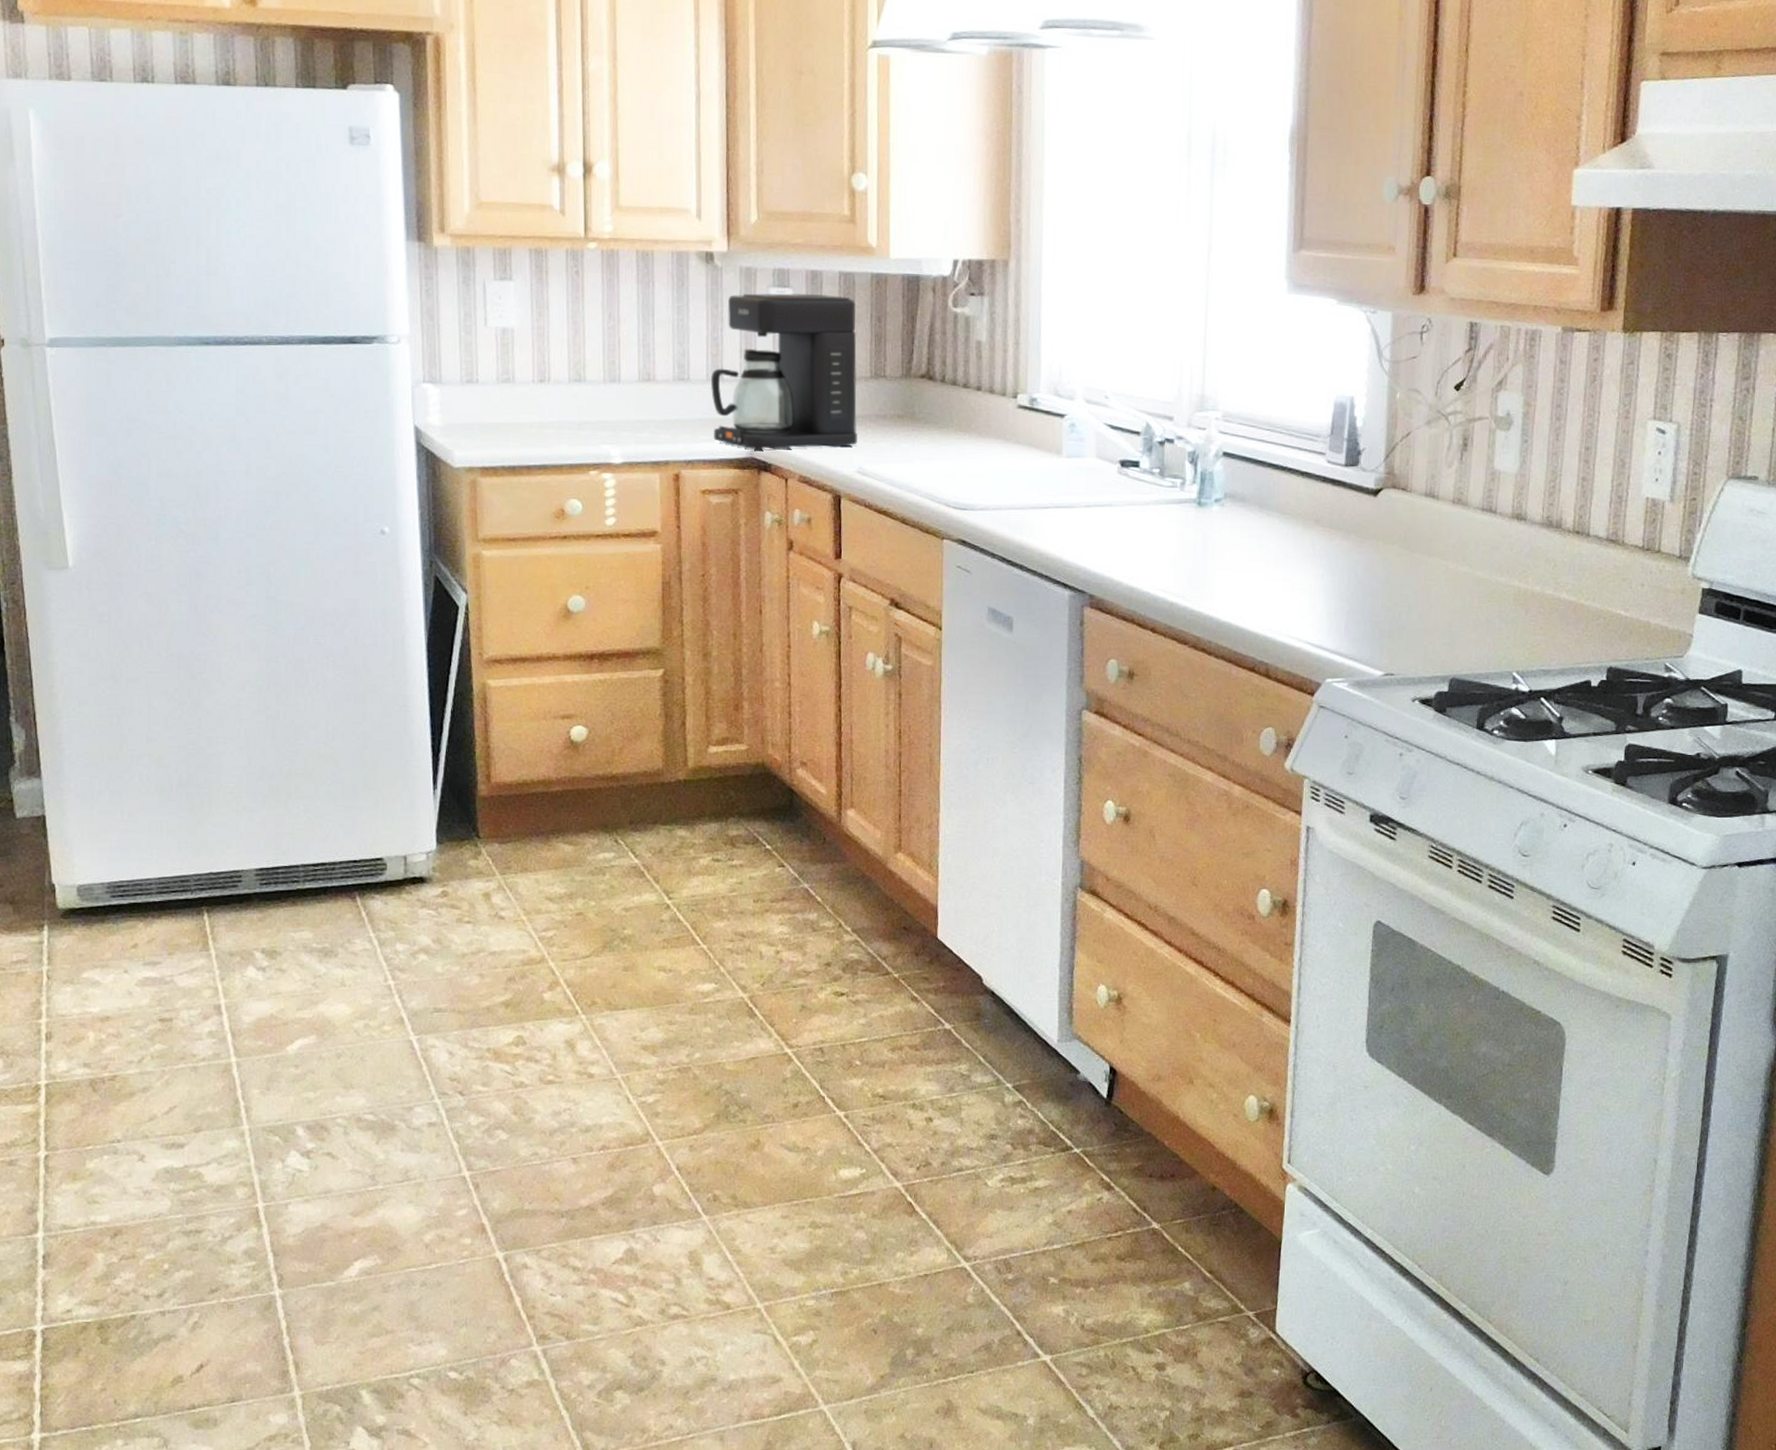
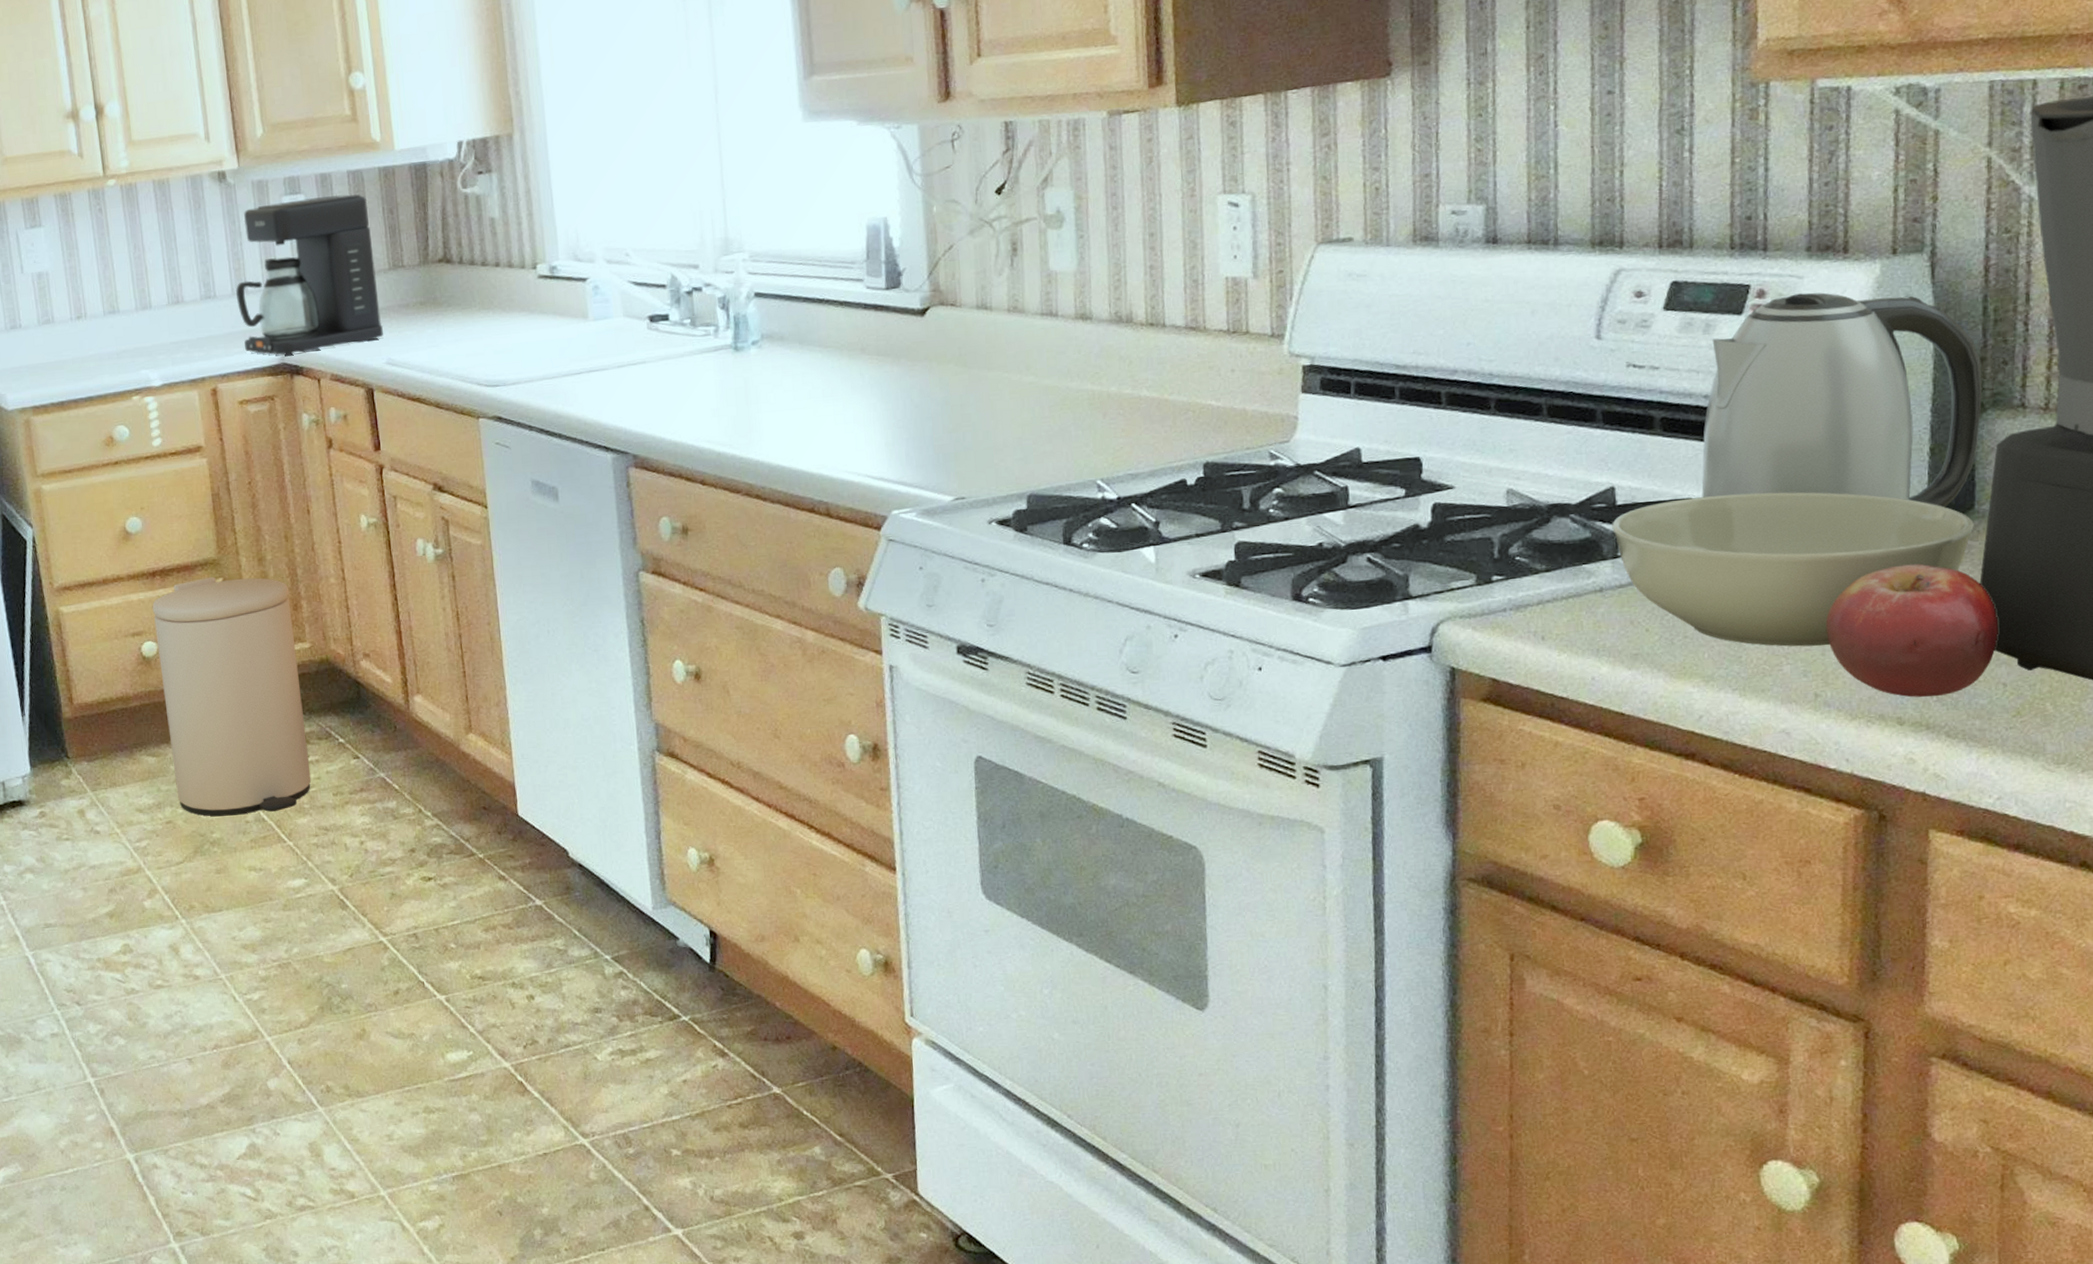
pedal bin: none [586,666,733,913] -> present [152,576,312,817]

